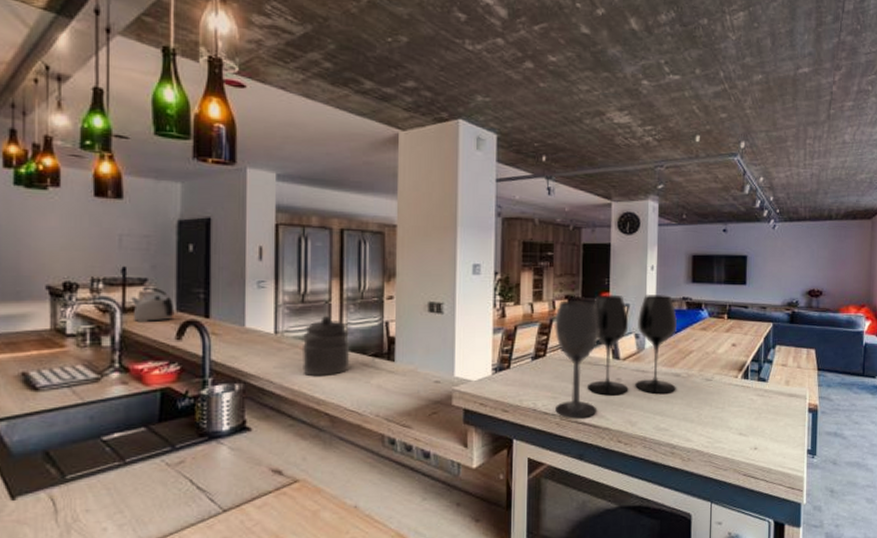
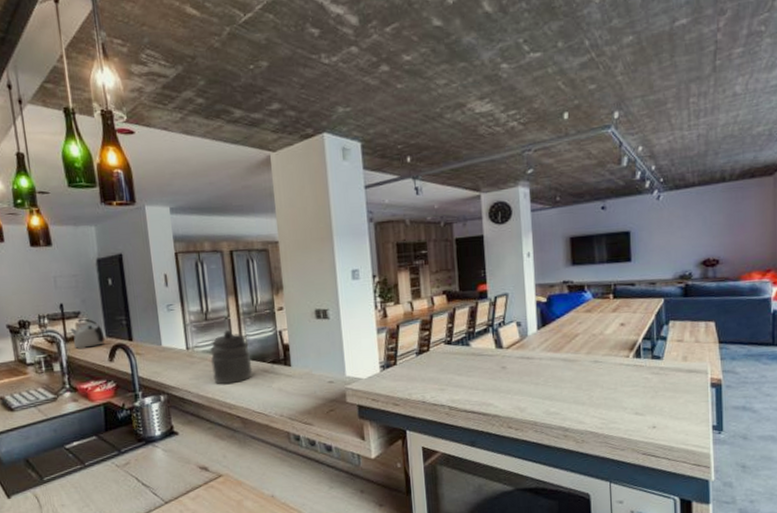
wine glass: present [553,299,601,419] -> none [434,293,484,408]
wine glass: present [588,293,677,396] -> none [472,280,564,384]

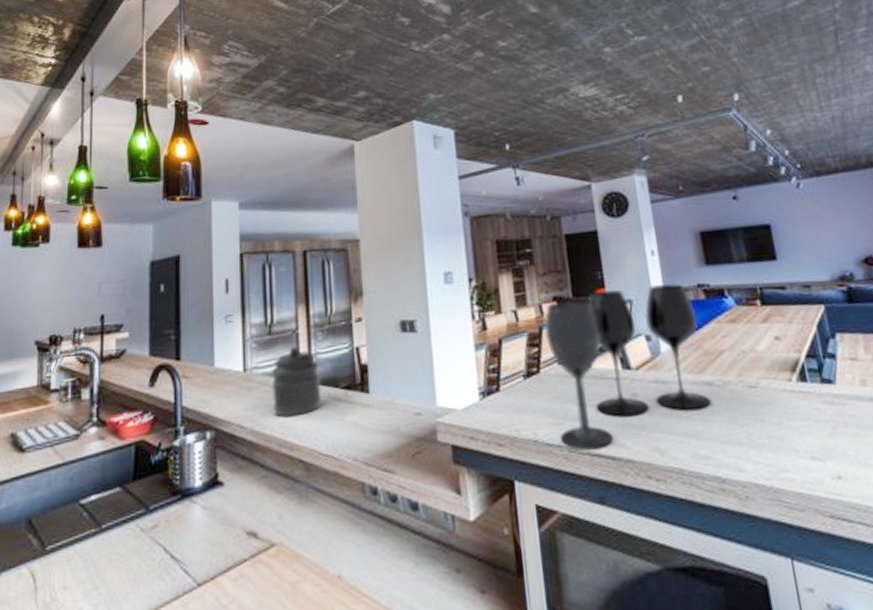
kettle: present [70,318,105,350] -> none [108,332,148,372]
wine glass: none [434,293,484,408] -> present [543,299,613,450]
wine glass: none [472,280,564,384] -> present [589,282,711,417]

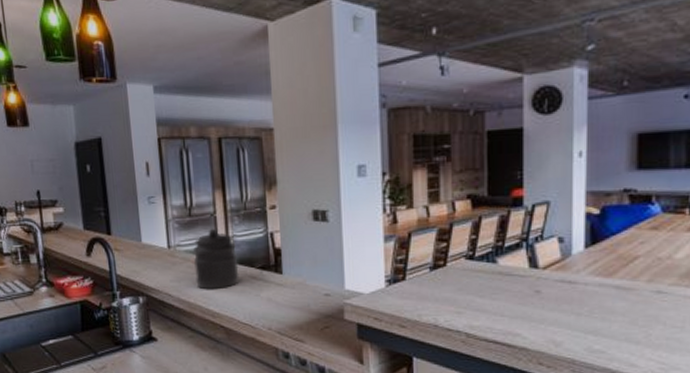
wine glass: present [543,299,613,450] -> none [454,198,513,337]
wine glass: present [589,282,711,417] -> none [499,186,615,311]

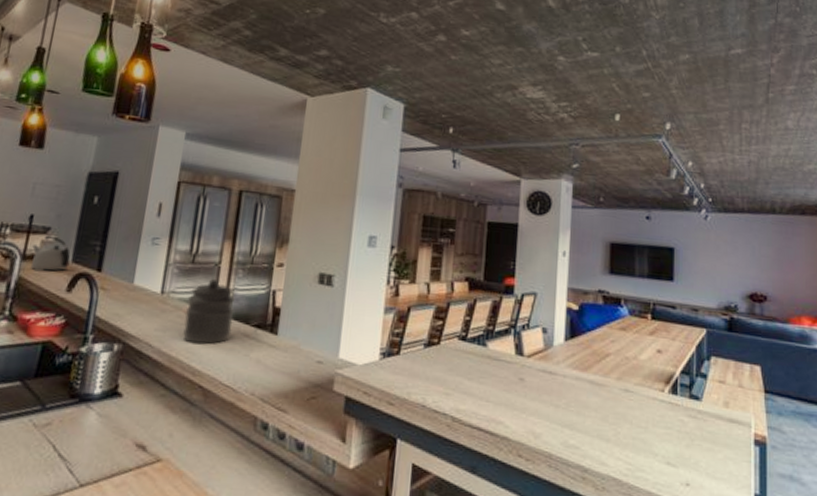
kettle: none [47,207,83,242] -> present [30,235,71,272]

